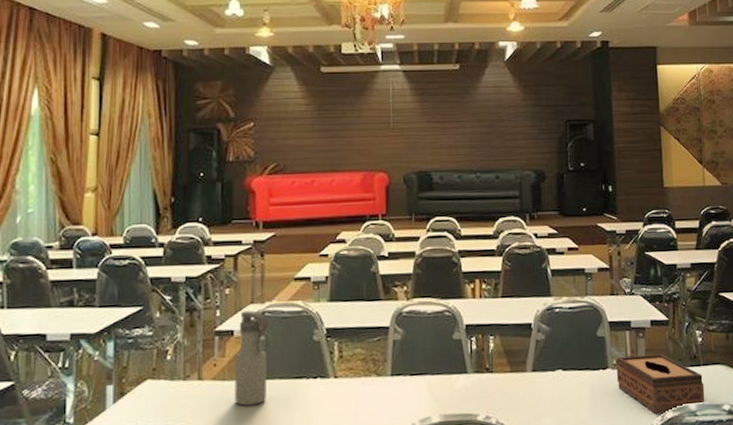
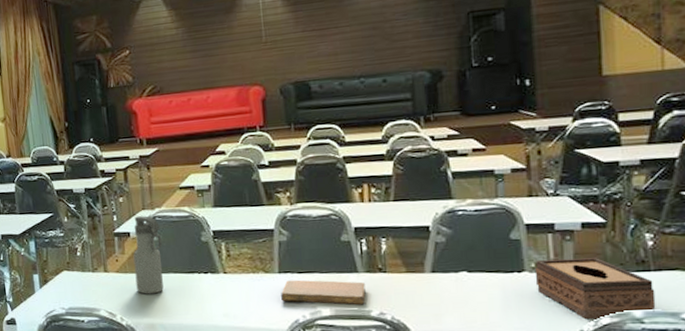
notebook: none [392,383,473,410] -> present [281,279,366,305]

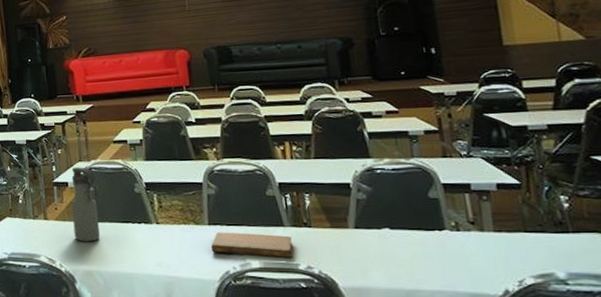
tissue box: present [534,258,656,320] -> none [455,218,579,280]

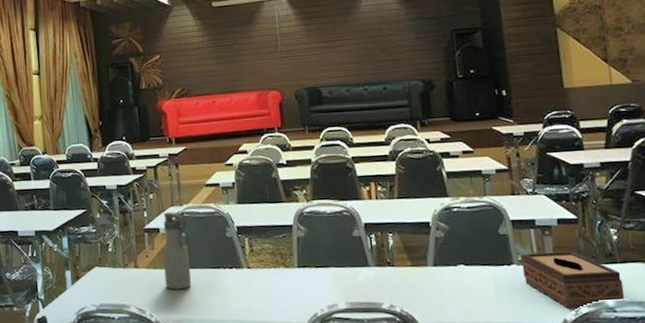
notebook: present [211,232,293,259] -> none [300,274,377,299]
tissue box: none [455,218,579,280] -> present [521,251,625,310]

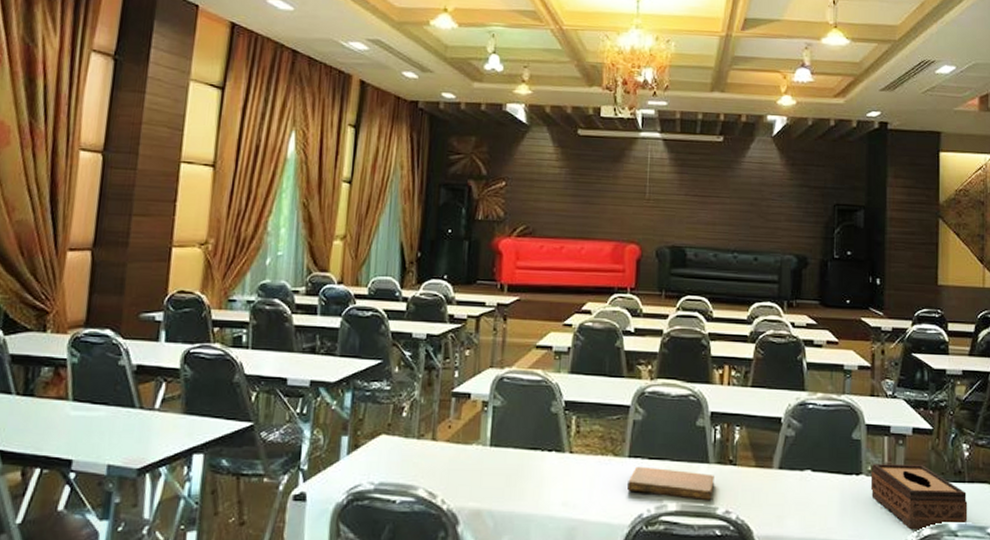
water bottle: present [162,212,191,290] -> none [467,375,507,472]
notebook: none [300,274,377,299] -> present [627,466,714,501]

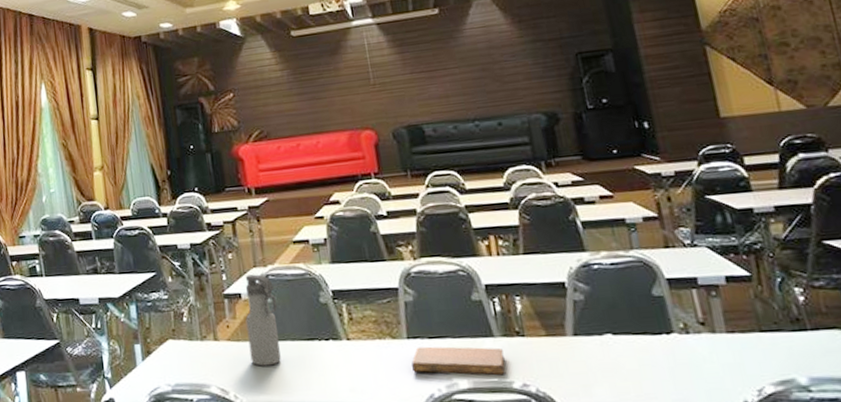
water bottle: none [467,375,507,472] -> present [245,274,281,366]
tissue box: present [870,464,968,530] -> none [683,316,821,389]

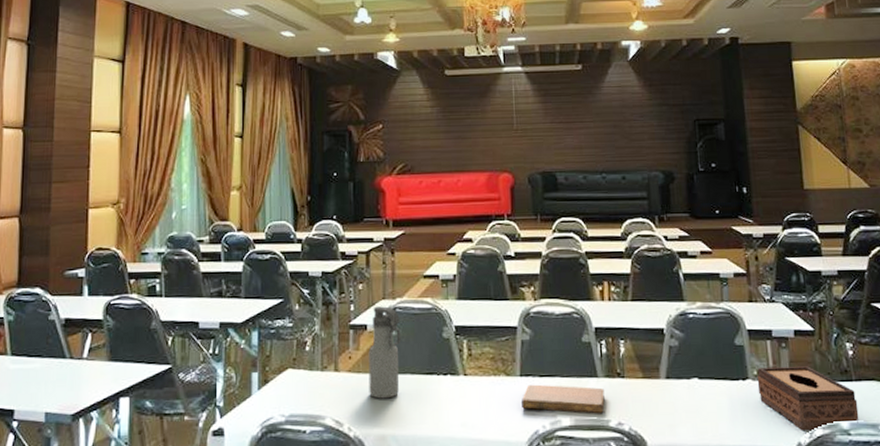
tissue box: none [683,316,821,389] -> present [757,366,859,431]

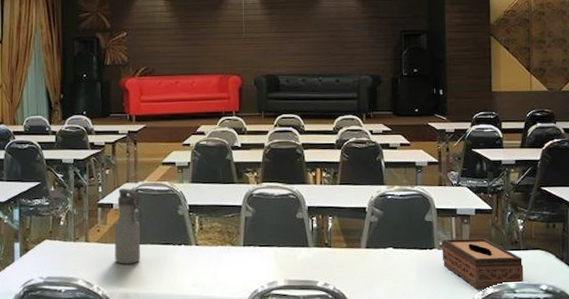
notebook: present [521,384,605,414] -> none [244,252,314,277]

